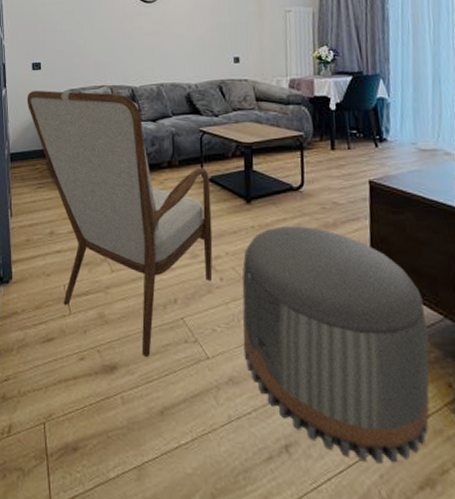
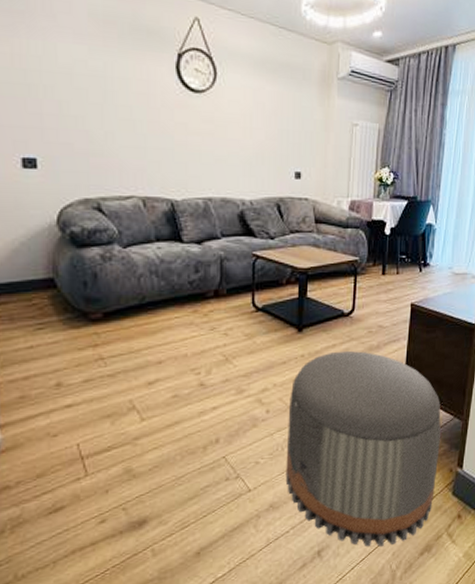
armchair: present [27,91,213,357] -> none [14,198,261,503]

